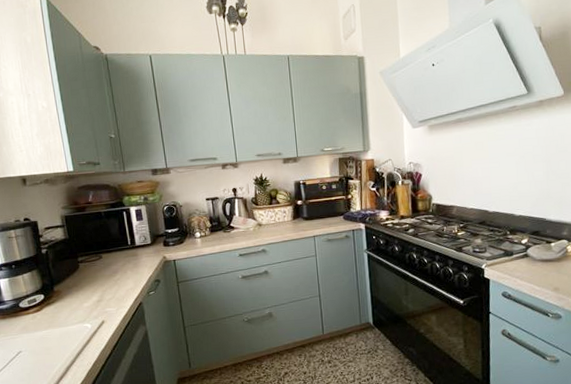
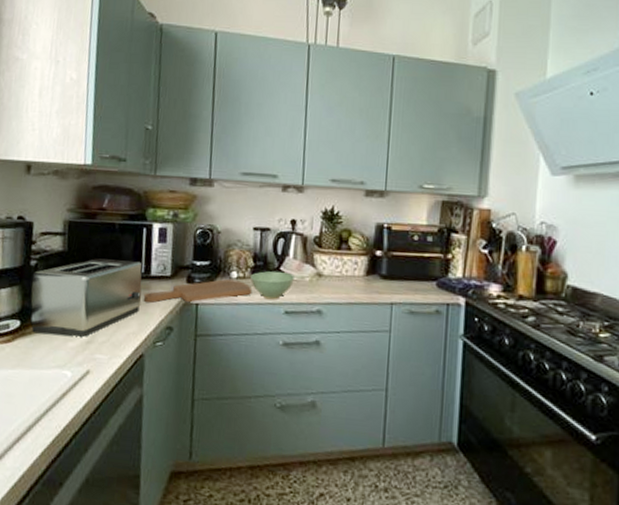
toaster: none [44,237,133,301] -> present [29,258,143,337]
cutting board: none [133,238,213,265] -> present [143,278,253,303]
bowl: none [209,226,243,249] -> present [249,271,296,301]

